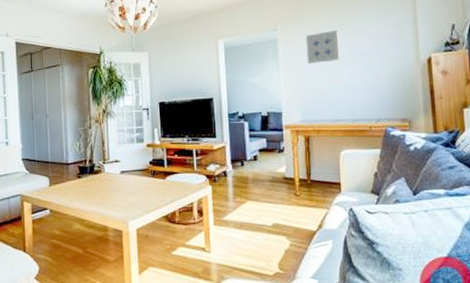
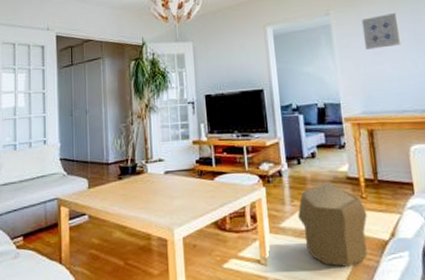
pouf: none [239,182,299,253] -> present [298,182,368,267]

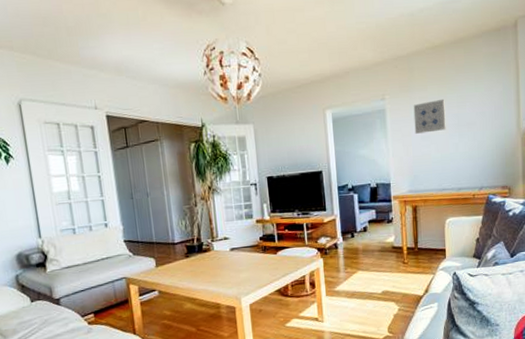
pouf: present [298,182,368,267] -> none [350,251,407,319]

